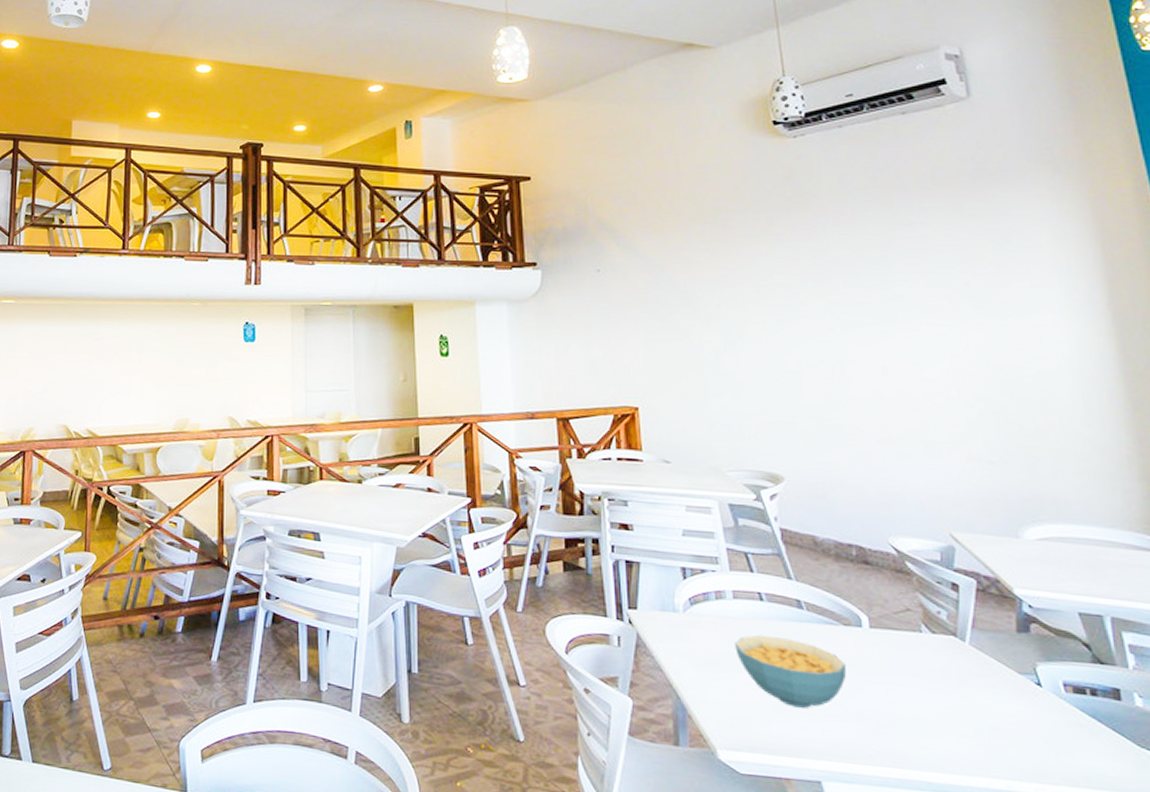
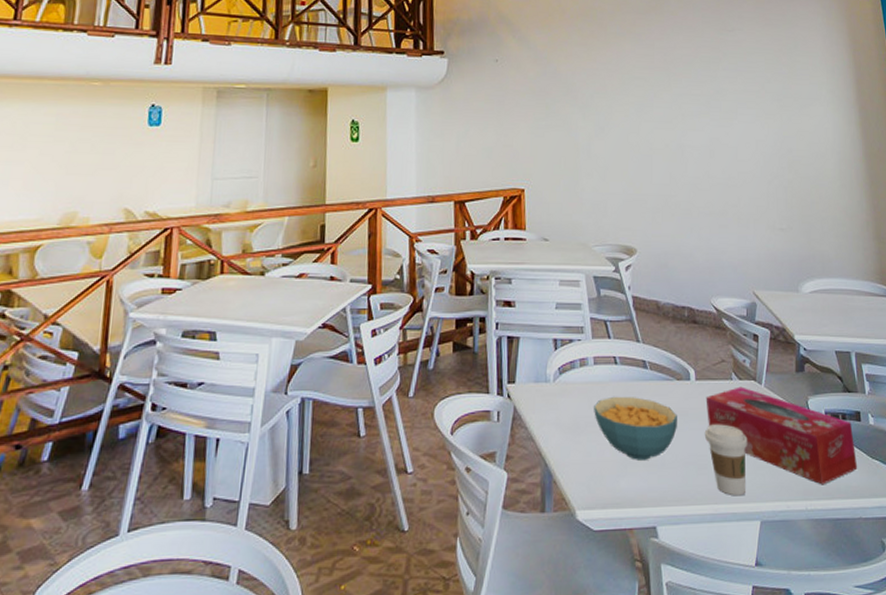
coffee cup: none [883,679,947,765] -> present [704,424,748,496]
tissue box: none [884,641,1117,769] -> present [706,386,858,485]

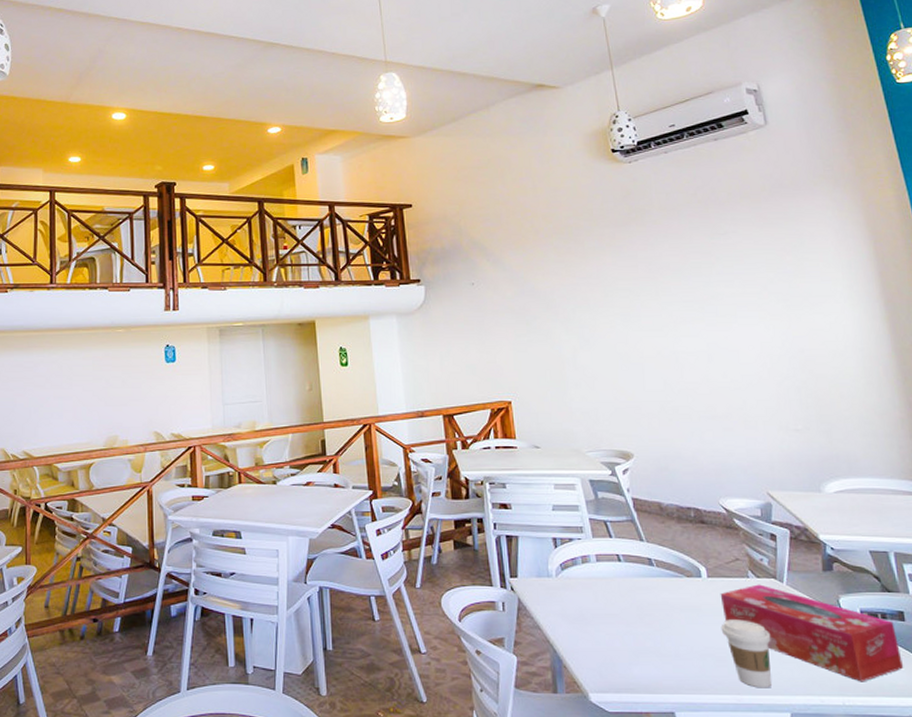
cereal bowl: present [594,396,677,460] -> none [600,591,690,651]

